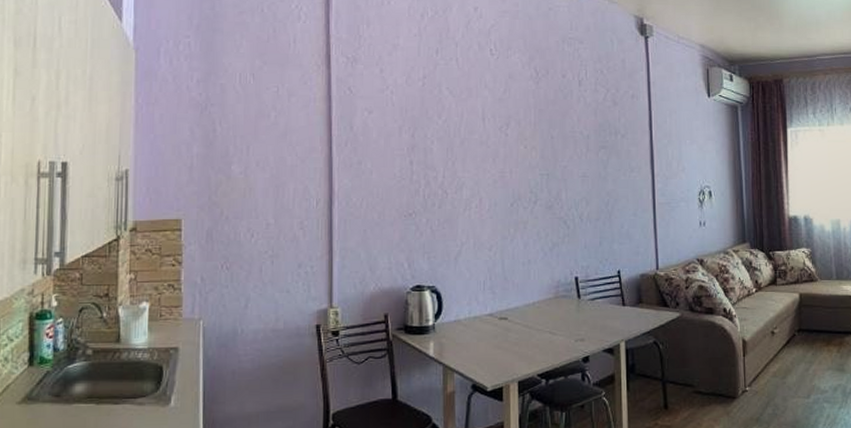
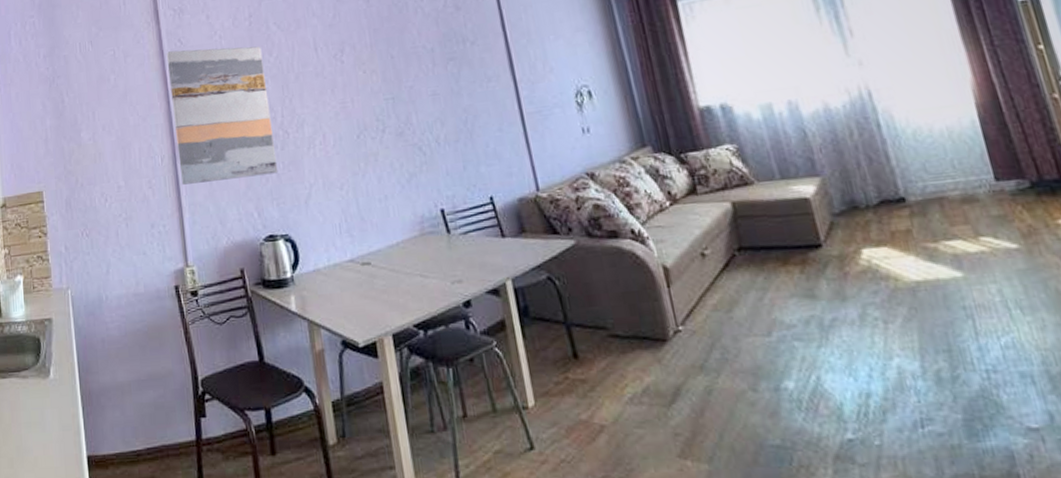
wall art: none [333,98,433,230] -> present [166,46,278,185]

